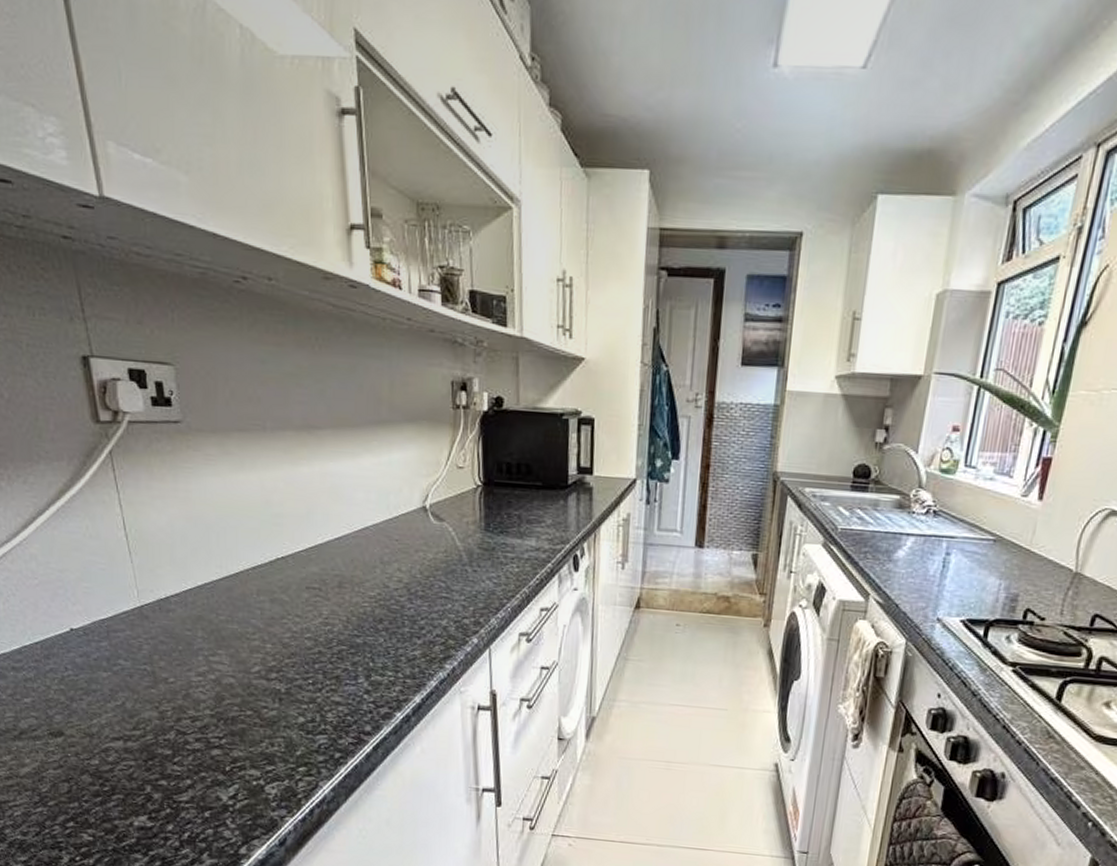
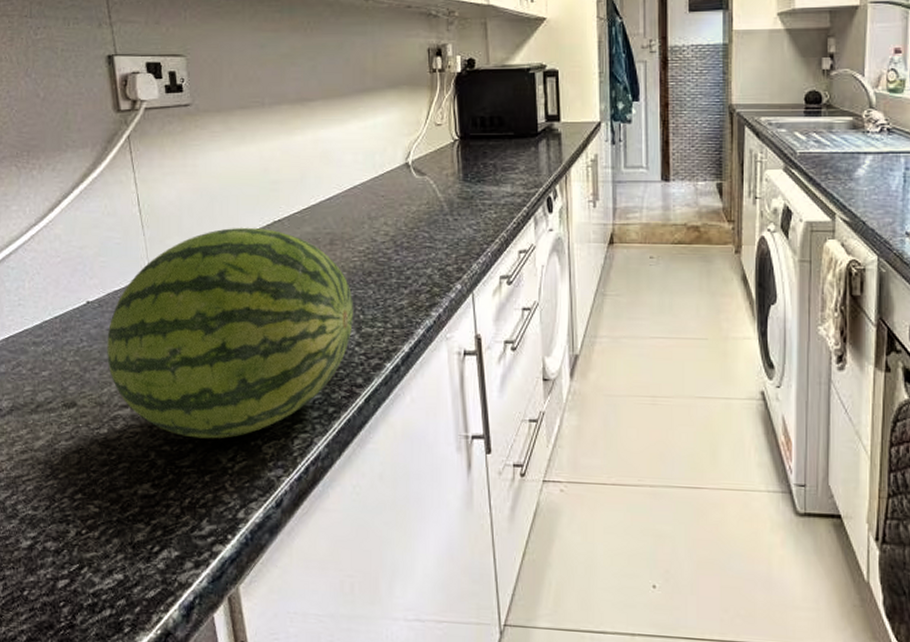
fruit: none [94,561,362,777] -> present [107,227,353,439]

